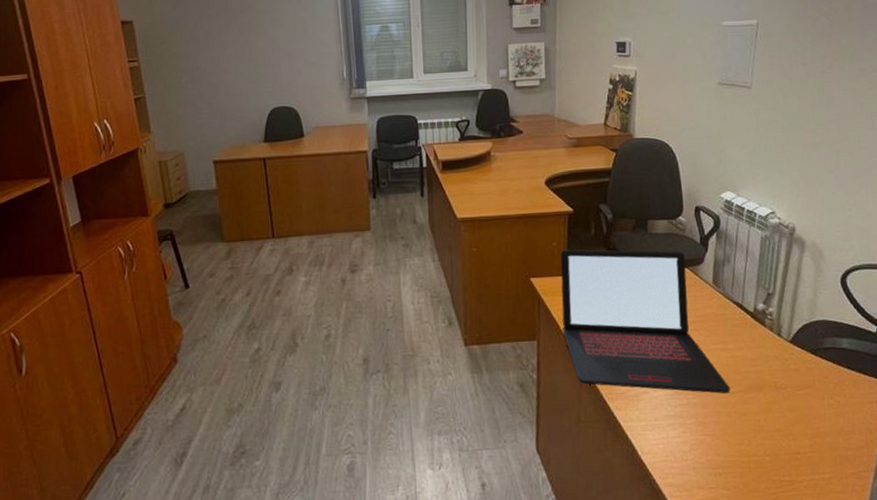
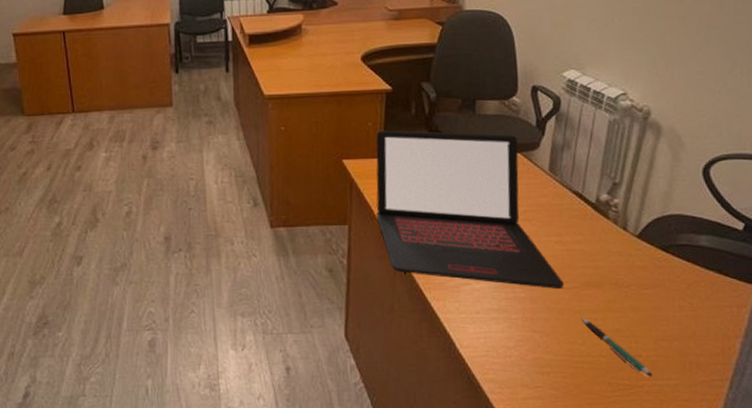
pen: none [746,420,810,473] -> present [581,318,653,377]

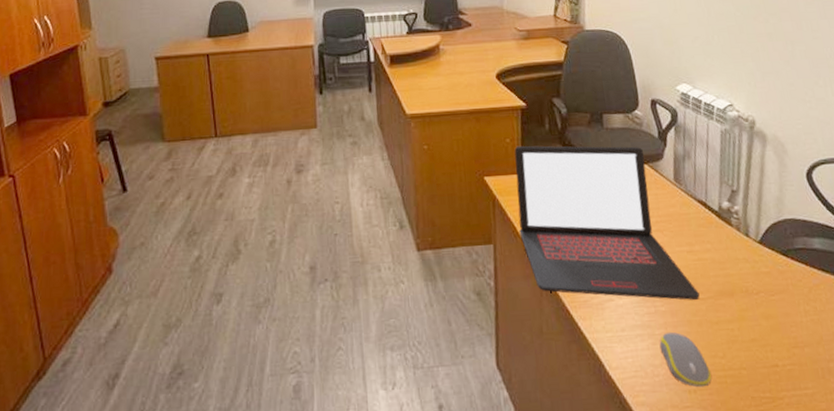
computer mouse: none [515,318,567,370] -> present [659,332,712,388]
pen: present [581,318,653,377] -> none [719,329,791,388]

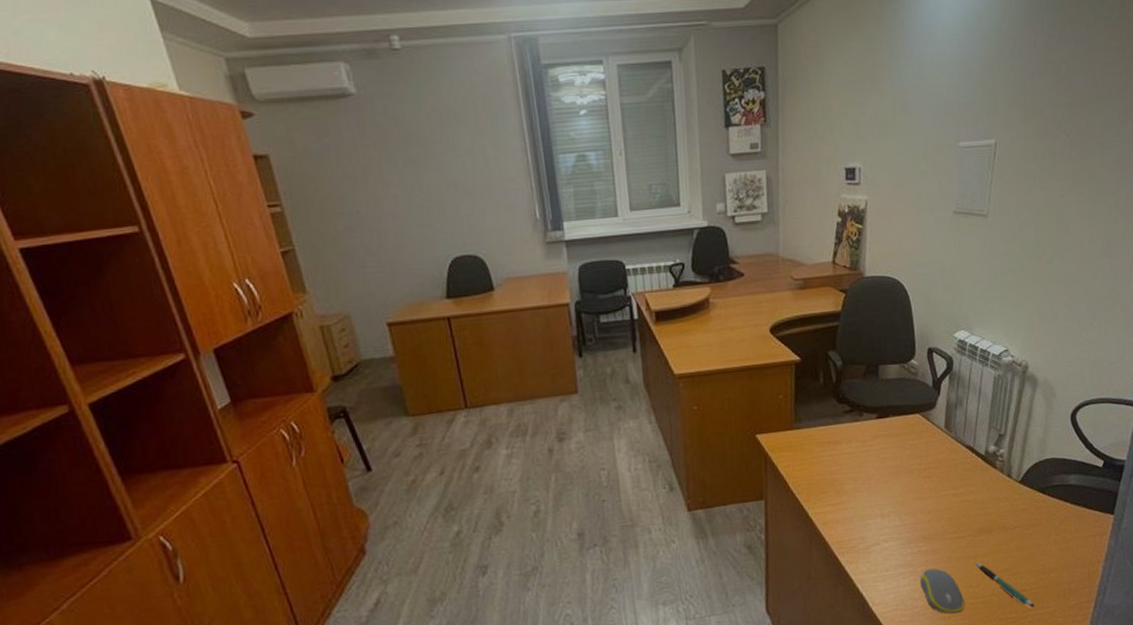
laptop: present [514,145,700,300] -> none [787,397,960,541]
pen: none [719,329,791,388] -> present [975,562,1035,608]

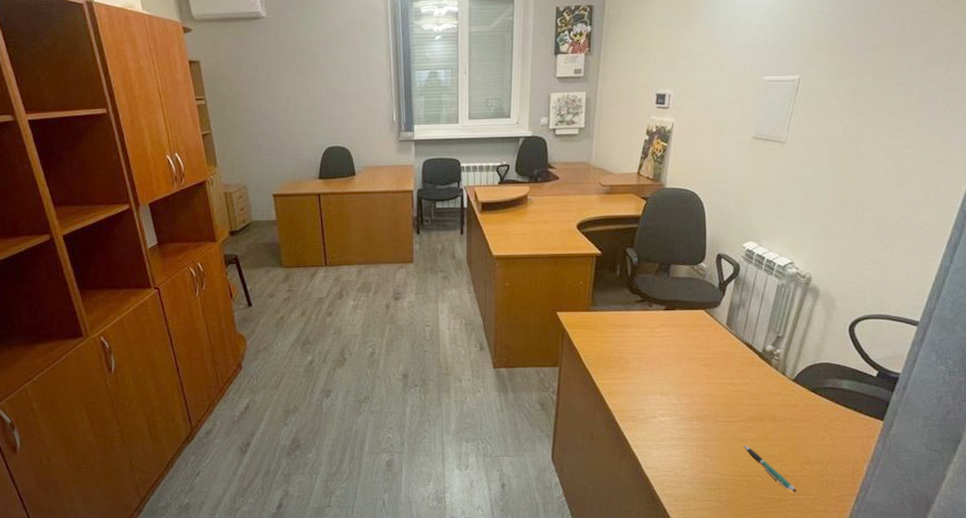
computer mouse: present [920,568,965,614] -> none [690,445,730,487]

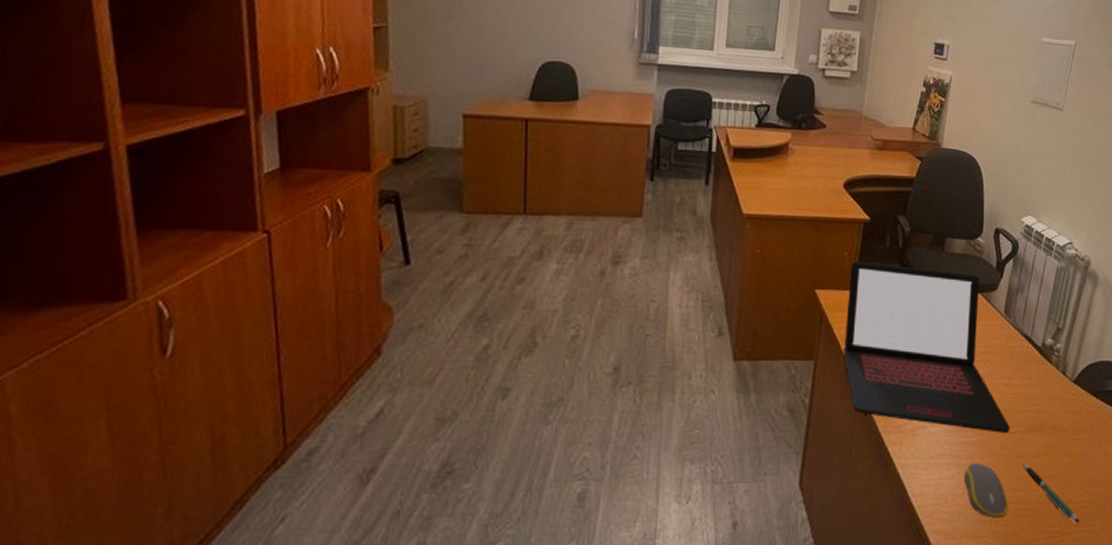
laptop: none [583,288,732,422] -> present [843,261,1010,433]
computer mouse: none [690,445,730,487] -> present [964,464,1008,519]

